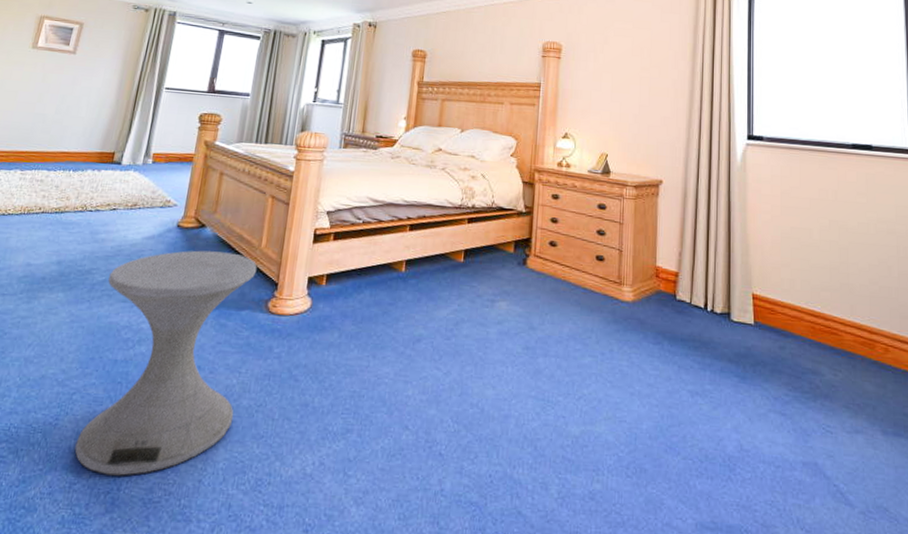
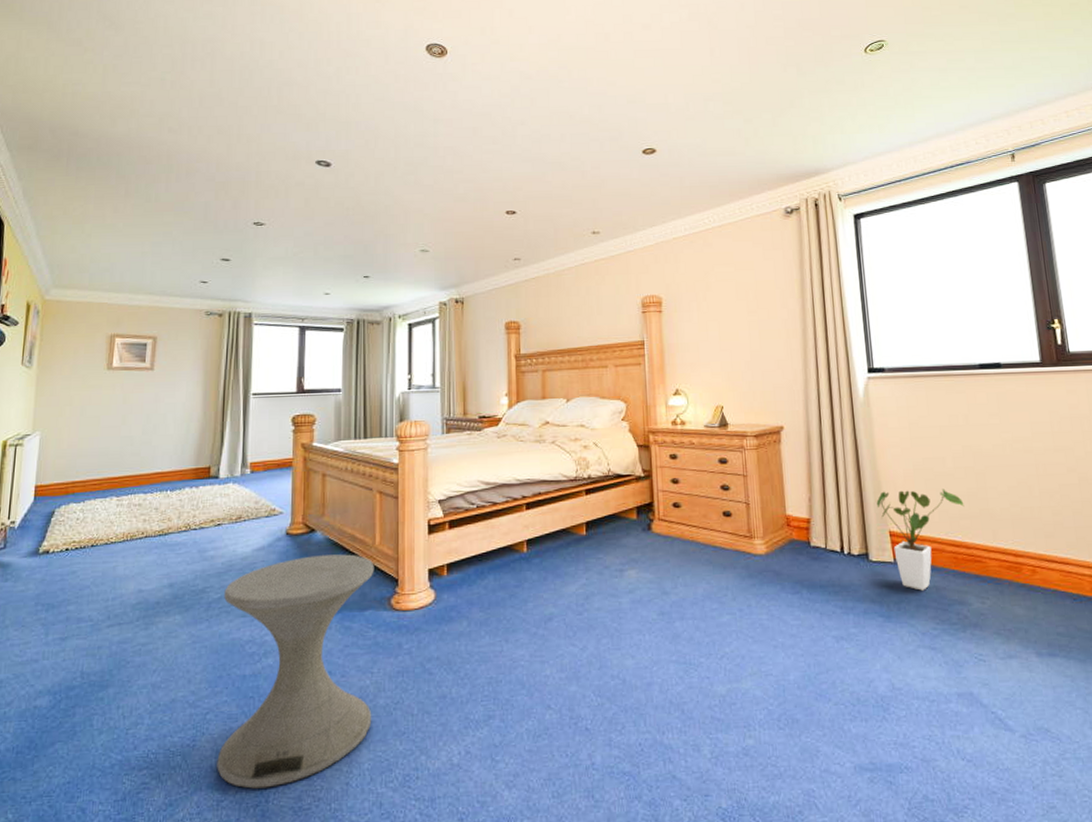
house plant: none [743,254,826,356] -> present [876,489,965,591]

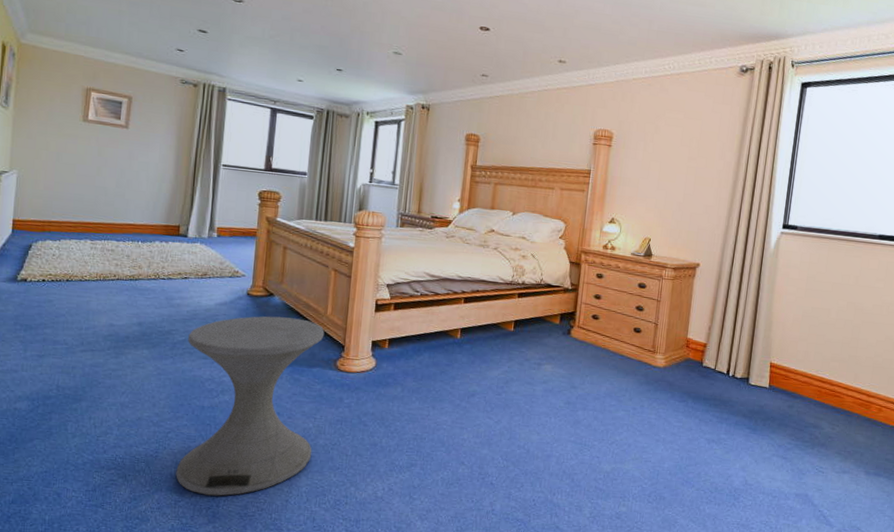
house plant: present [876,489,965,591] -> none [764,330,838,413]

